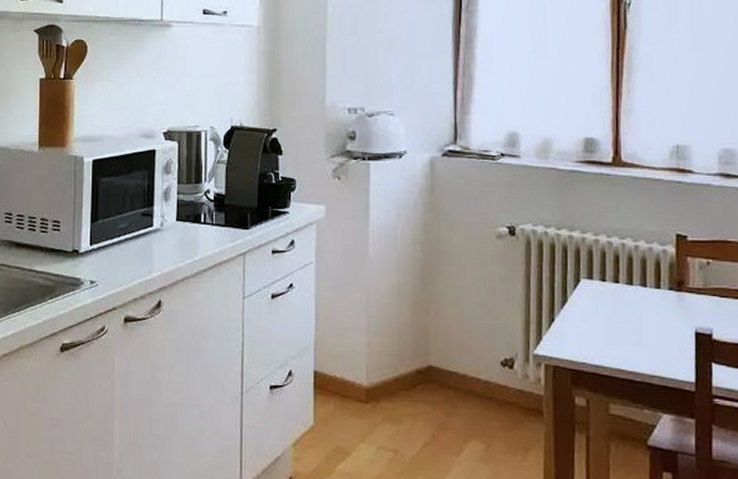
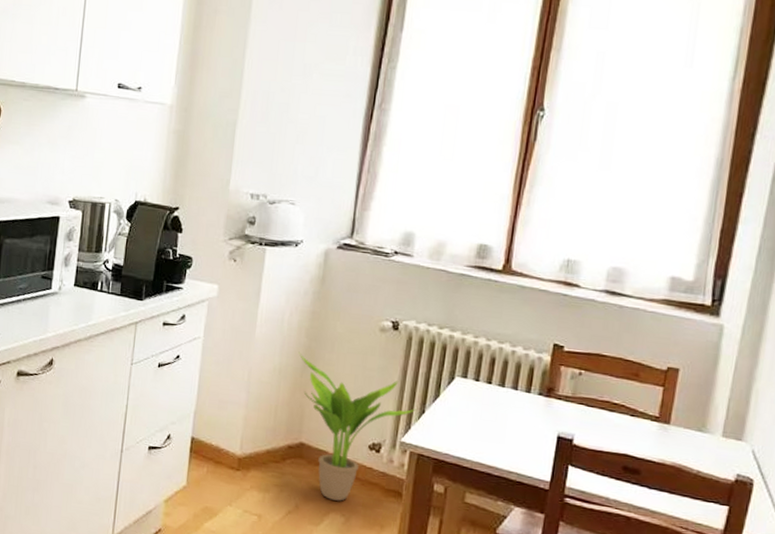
potted plant: none [416,267,545,426] -> present [298,351,417,501]

